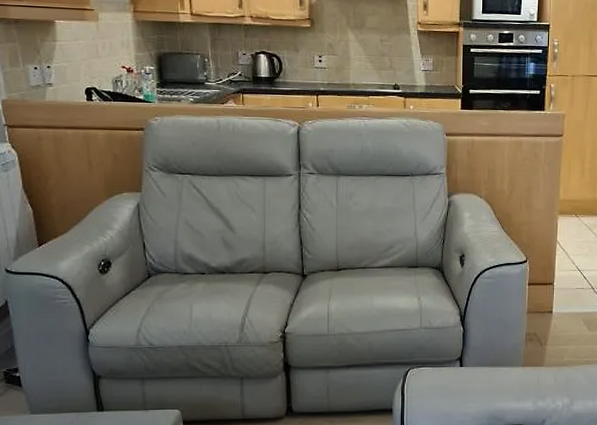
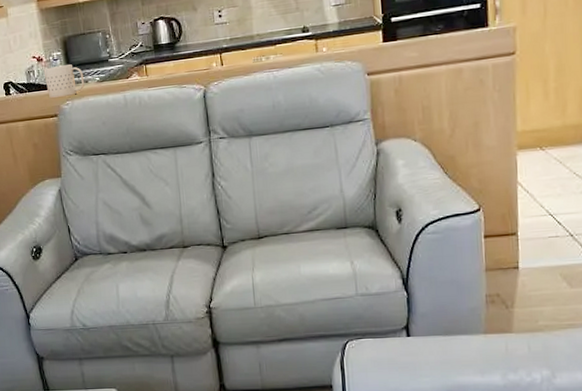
mug: none [133,80,178,113] -> present [43,64,85,99]

